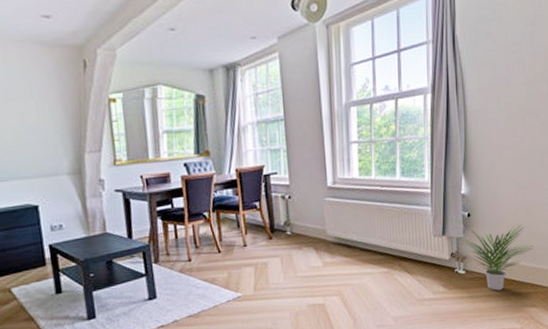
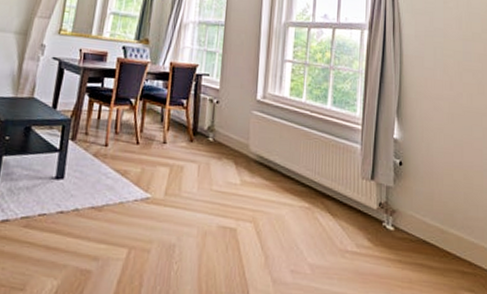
potted plant: present [462,224,533,291] -> none [392,180,471,261]

